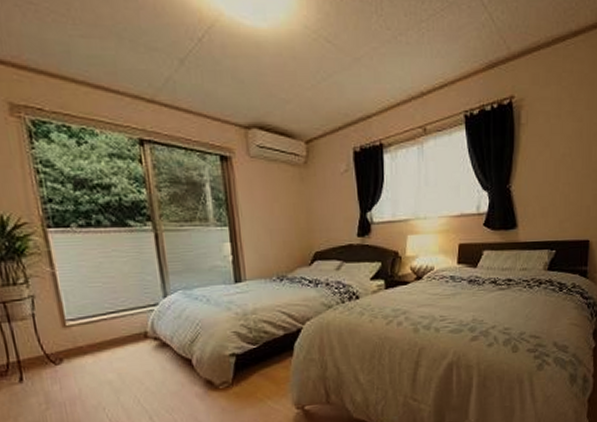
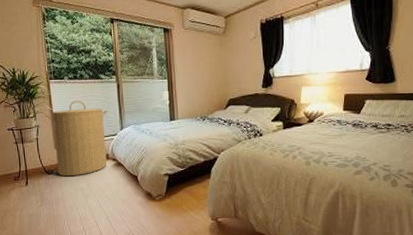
laundry hamper: none [43,258,146,367] -> present [45,101,108,177]

